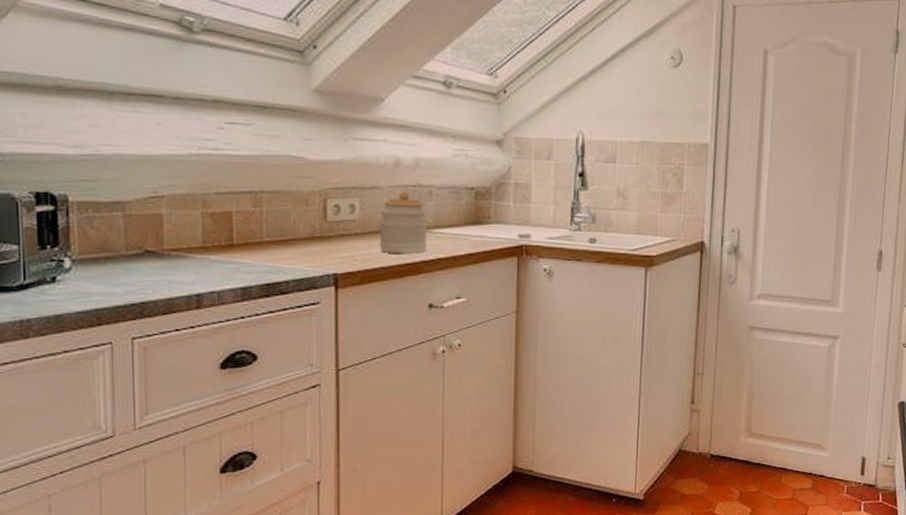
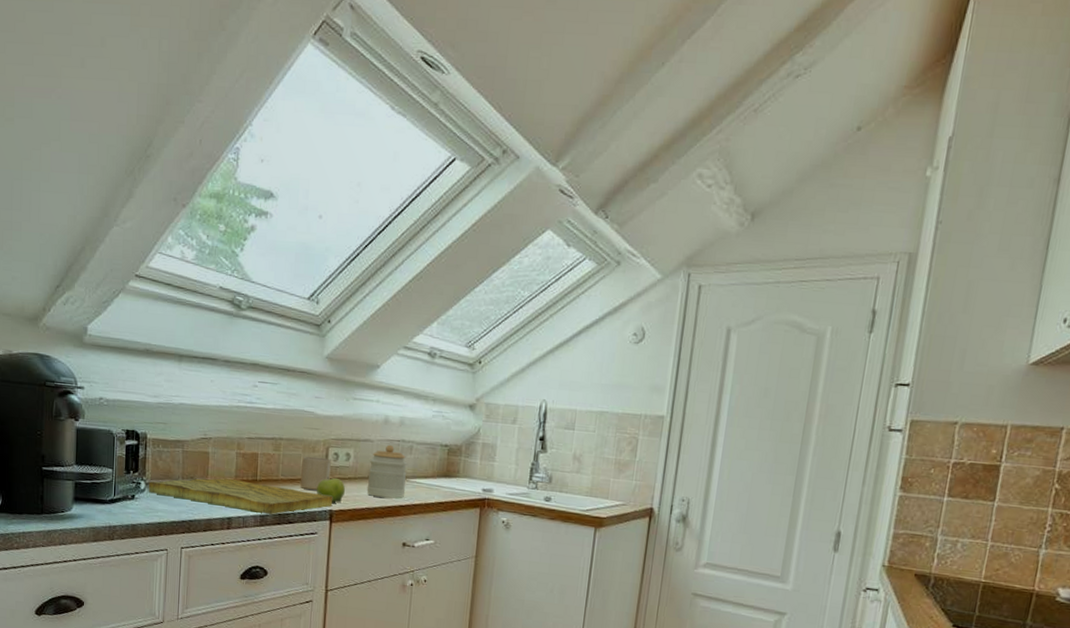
cutting board: none [75,246,337,286] -> present [148,478,333,515]
mug: none [293,211,331,251] -> present [300,456,331,490]
fruit: none [315,234,351,266] -> present [317,476,345,504]

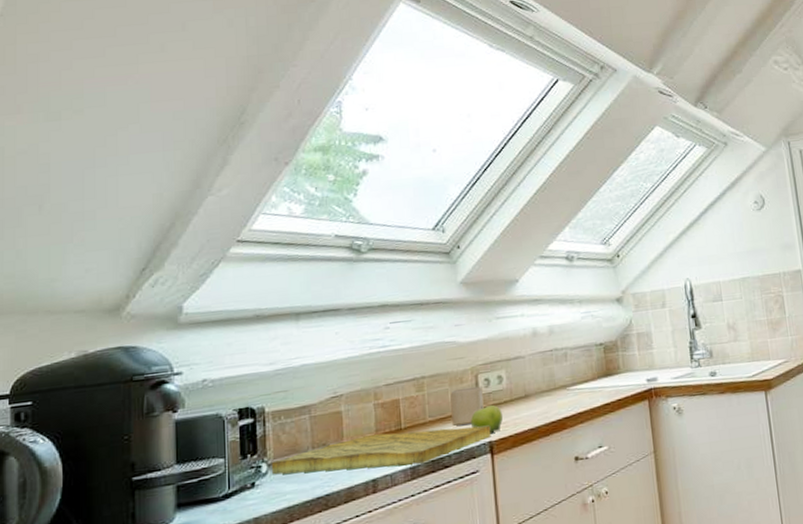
jar: present [366,444,408,499] -> none [523,356,568,415]

